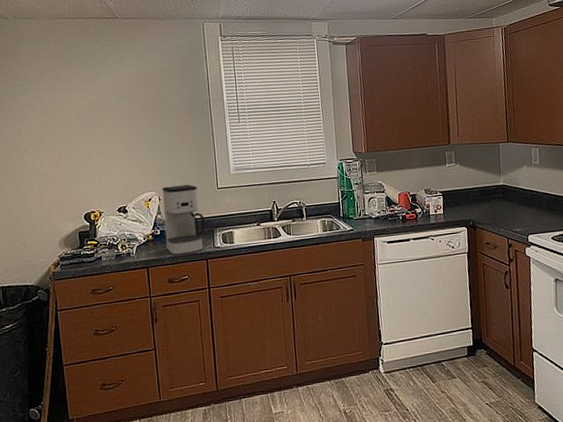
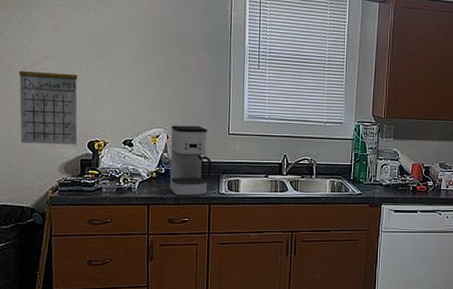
calendar: none [13,138,74,224] -> present [18,57,78,145]

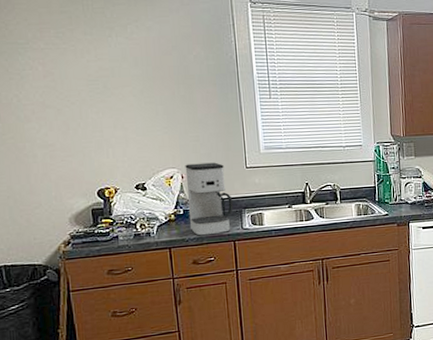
calendar: present [18,57,78,145] -> none [11,105,86,199]

